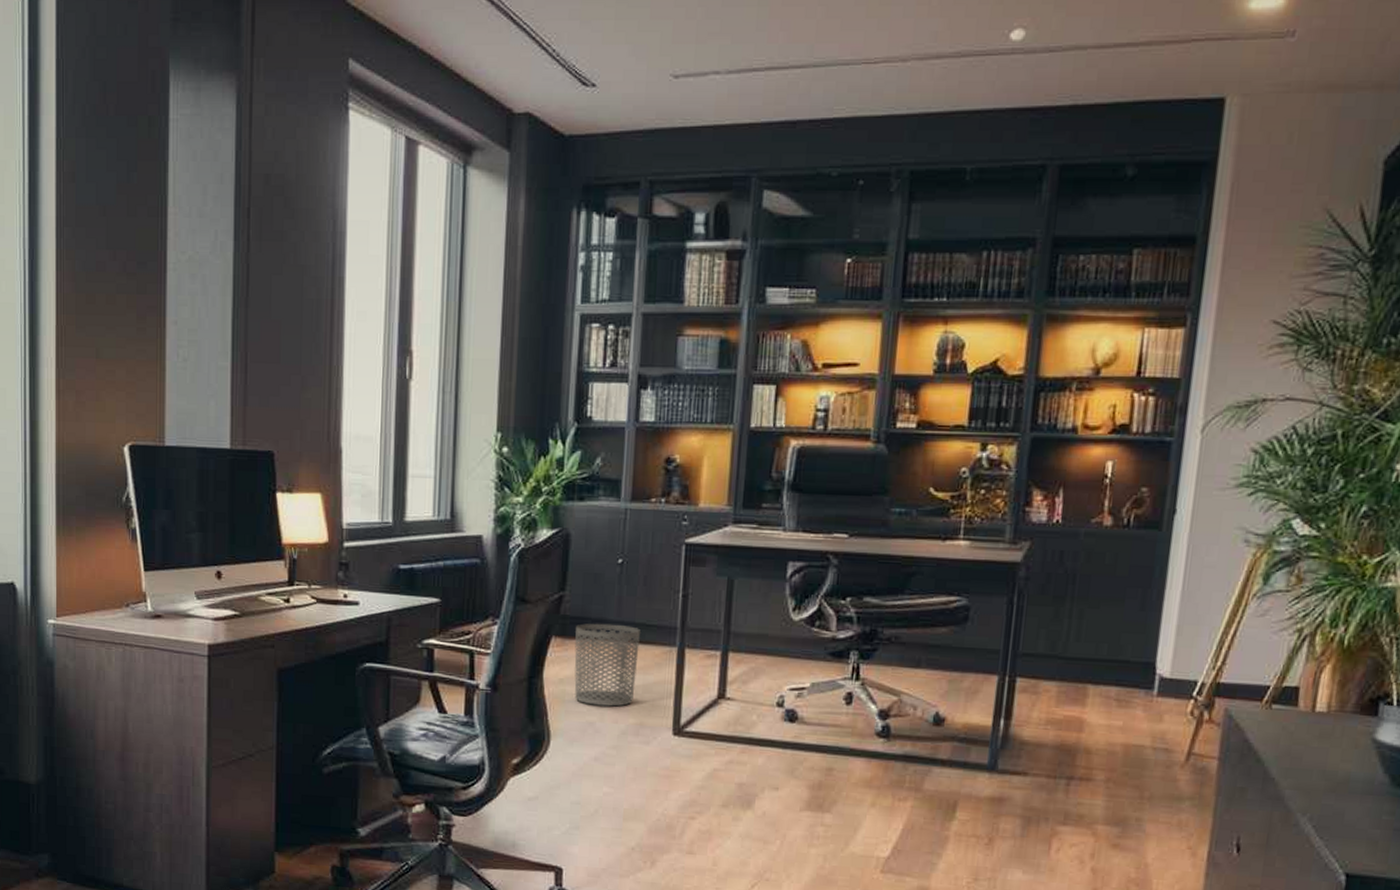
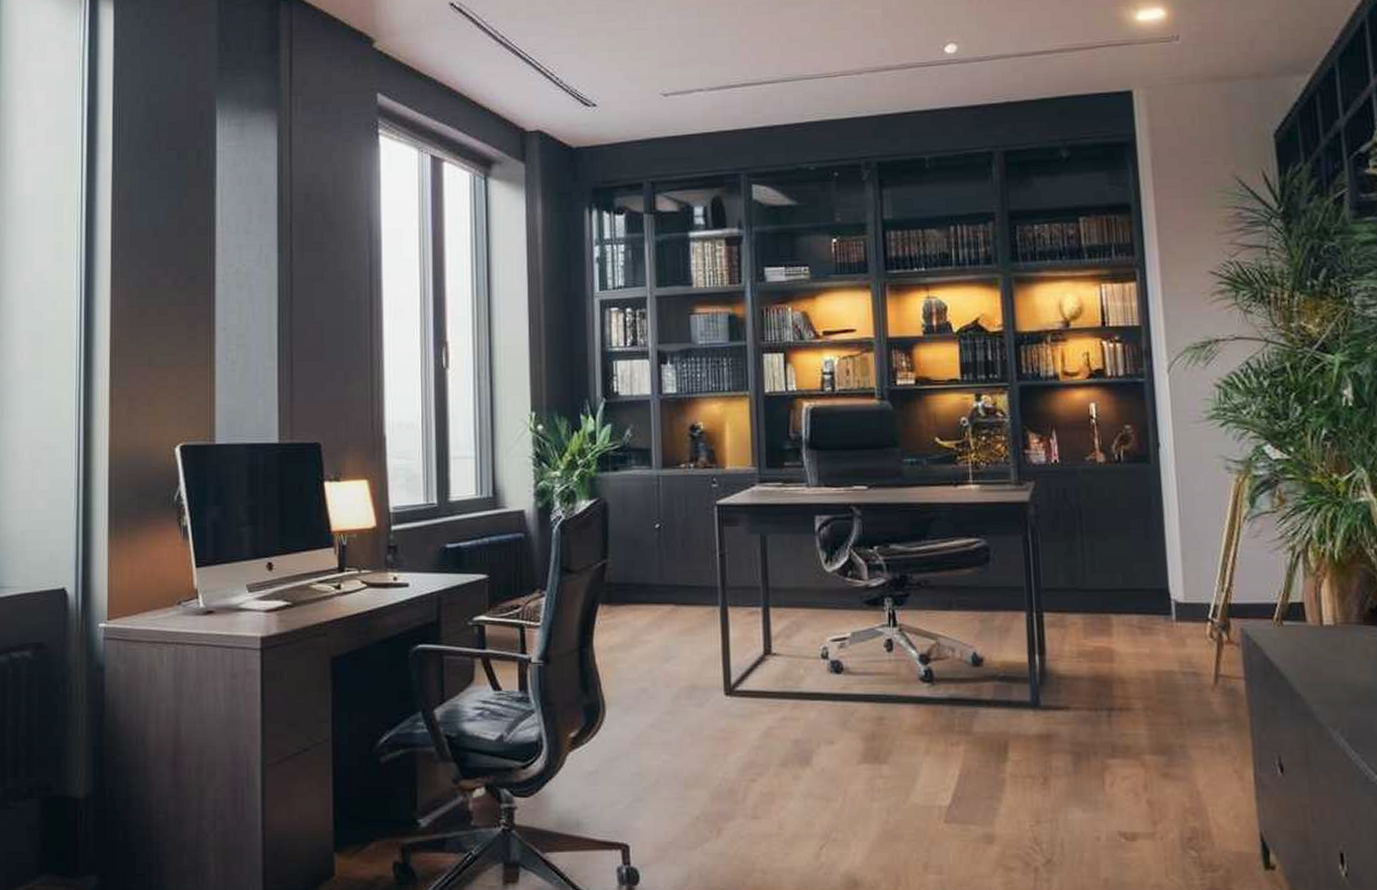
waste bin: present [574,623,640,707] -> none [621,588,684,671]

